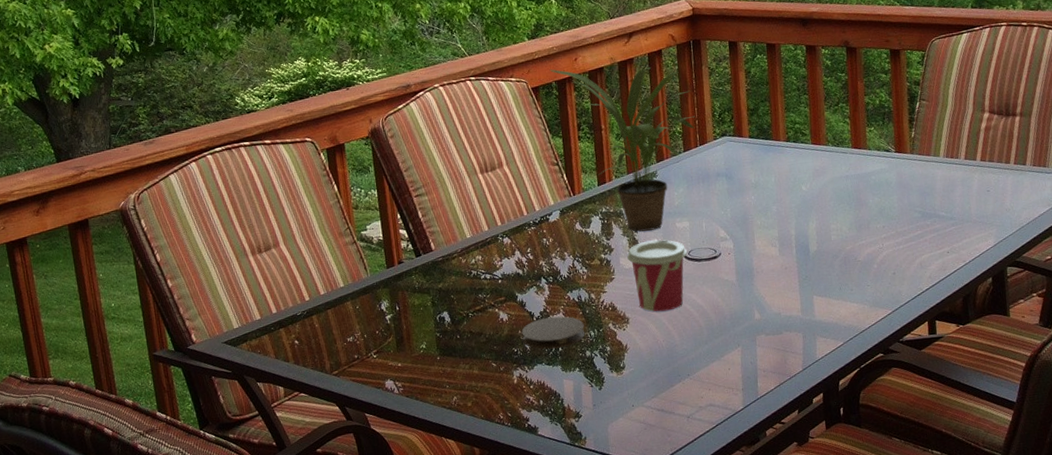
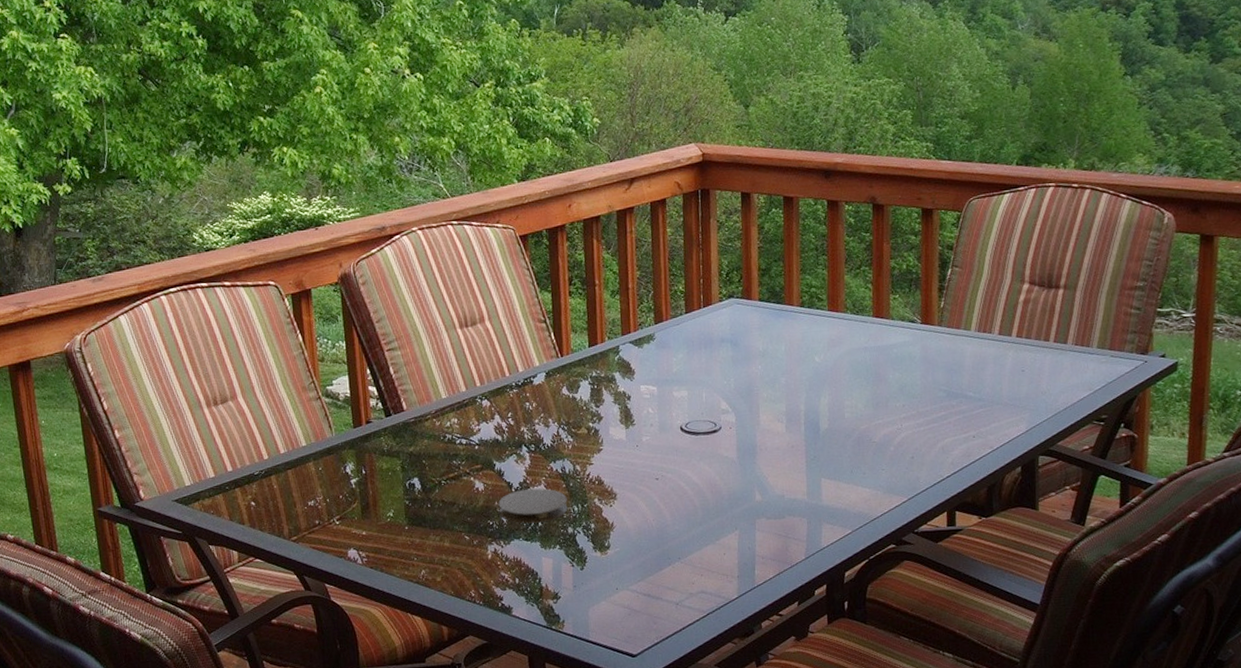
potted plant: present [549,67,695,232] -> none [540,215,700,400]
cup: present [627,239,688,312] -> none [618,409,685,488]

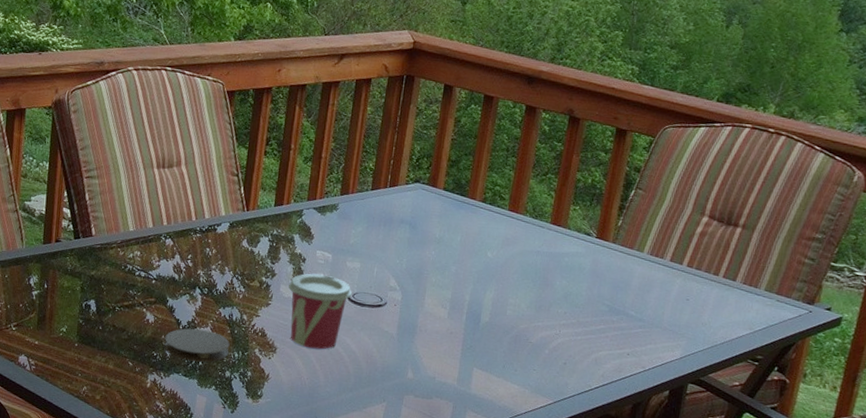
cup: none [618,409,685,488] -> present [289,273,353,350]

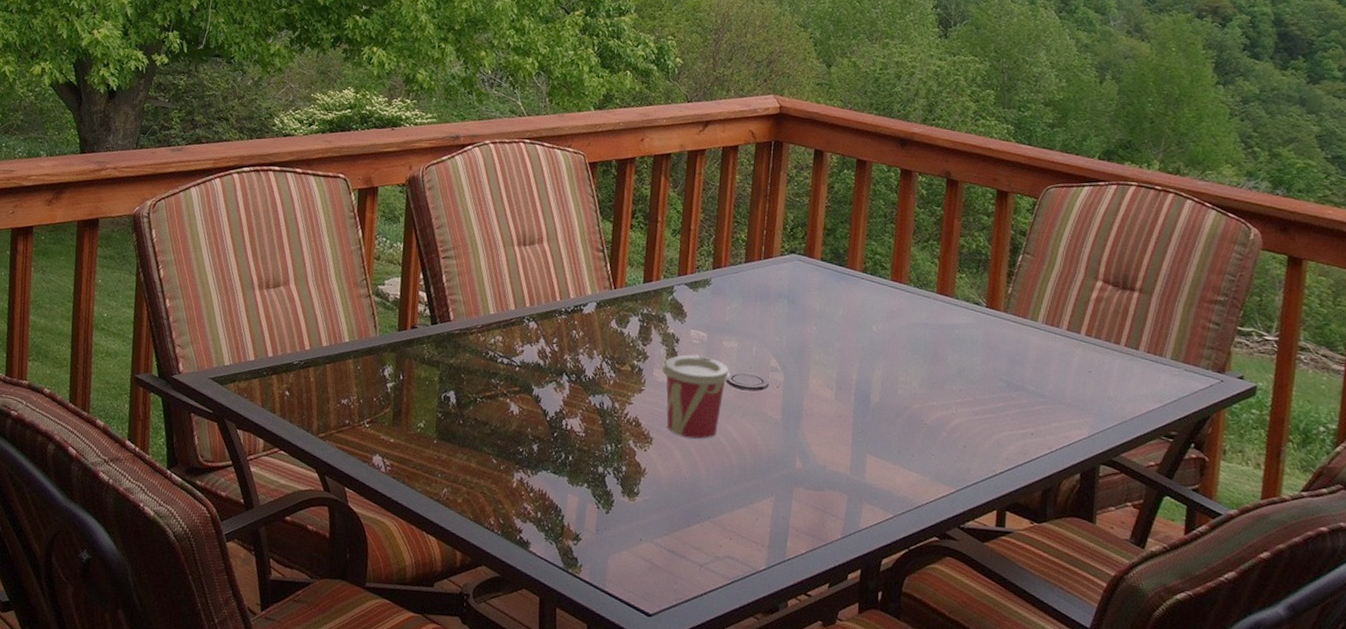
coaster: present [164,328,230,363] -> none [530,419,602,457]

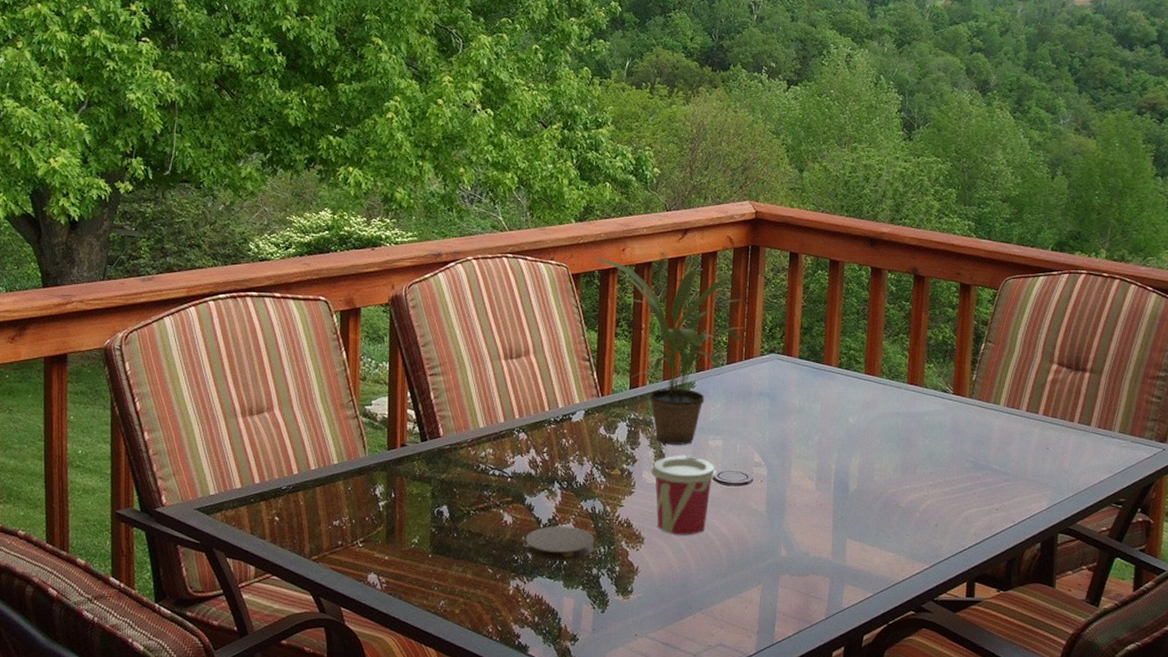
coaster: none [530,419,602,457] -> present [525,526,595,561]
potted plant: none [611,145,764,344] -> present [593,256,744,445]

